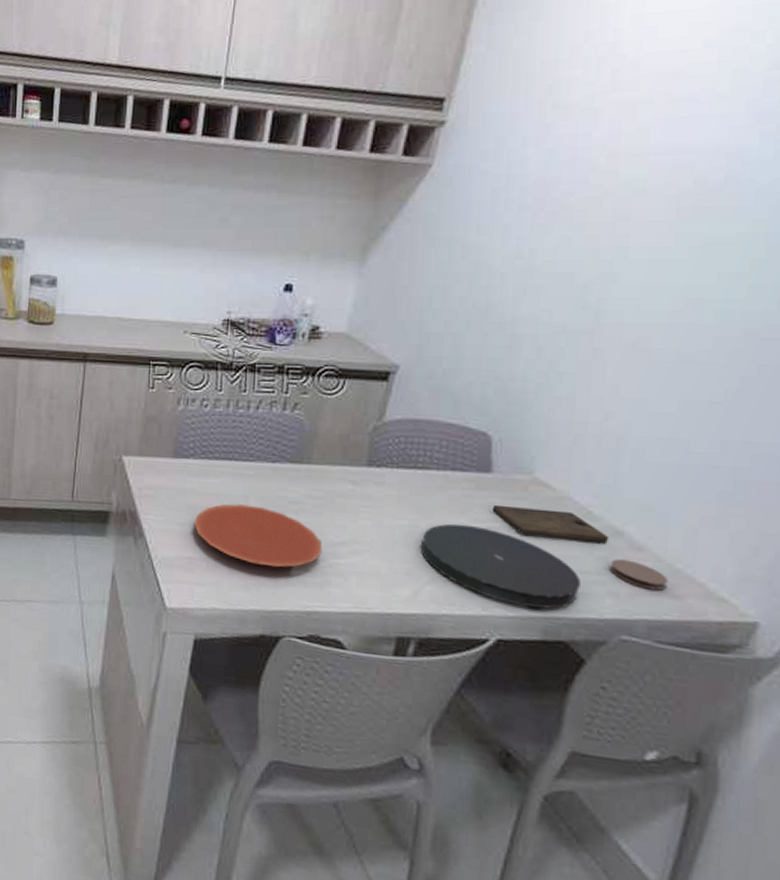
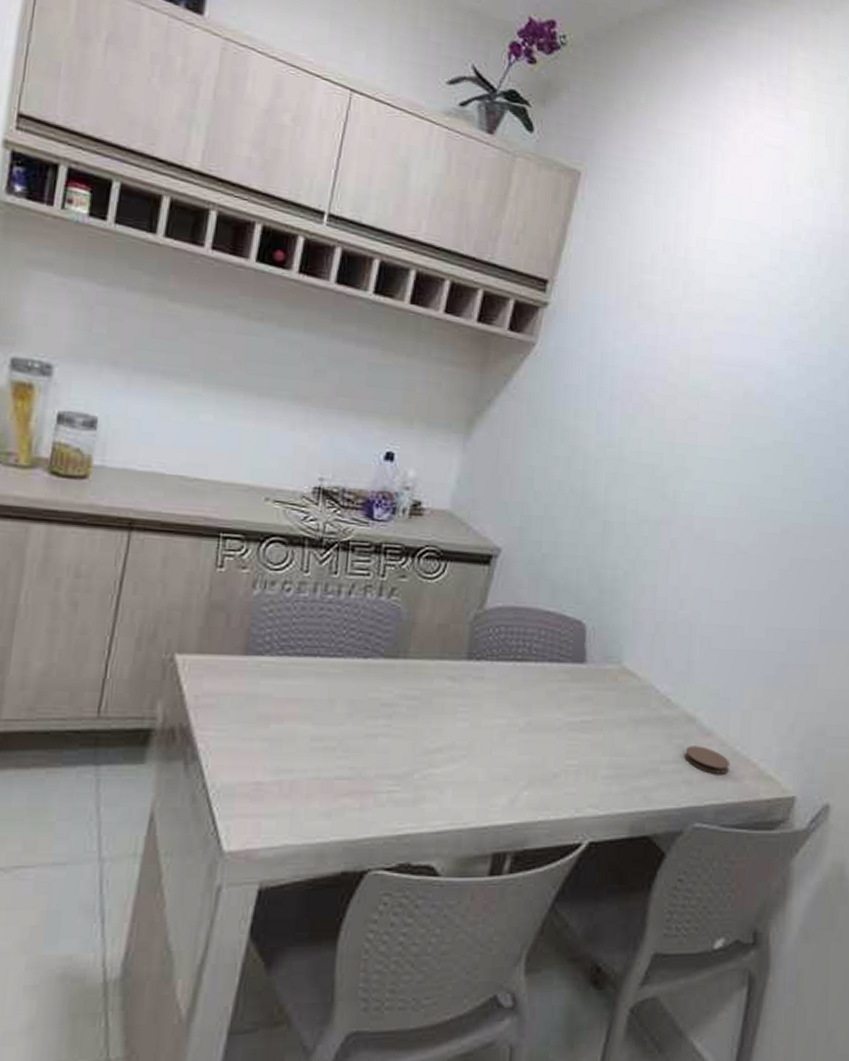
plate: present [194,504,323,568] -> none [265,710,417,785]
plate: present [420,523,582,609] -> none [517,719,662,803]
cutting board: present [492,504,608,543] -> none [585,696,683,730]

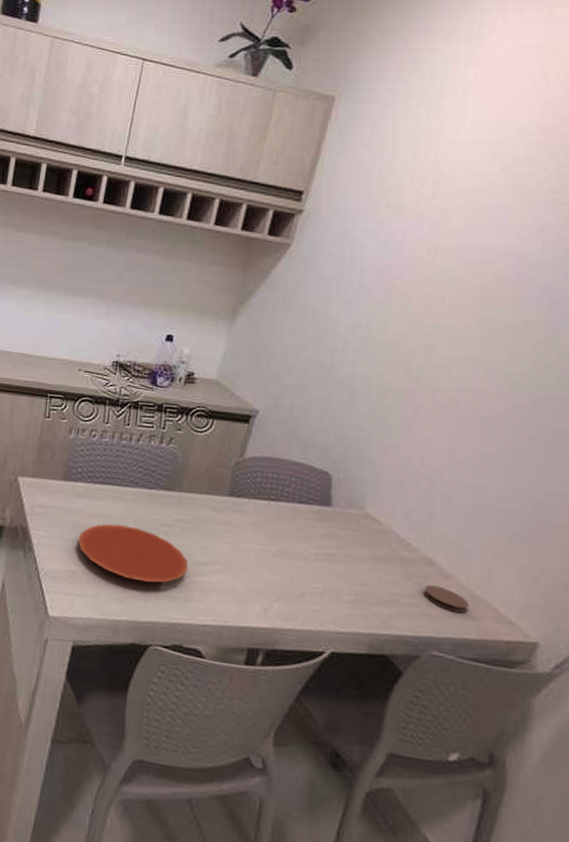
plate: none [265,710,417,785] -> present [78,524,188,583]

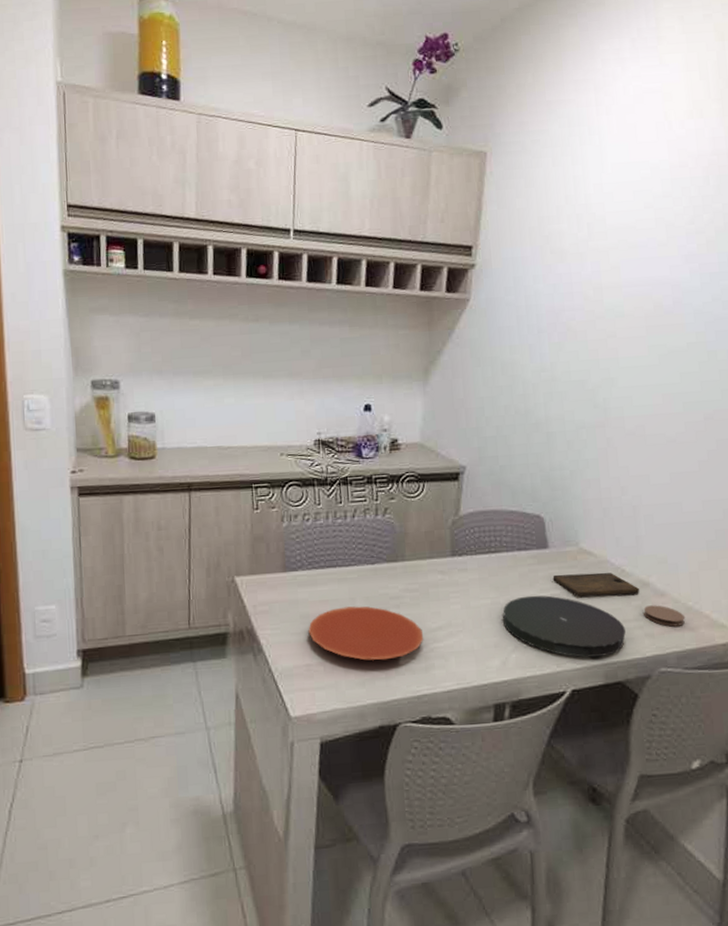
plate: none [270,549,401,627] -> present [502,595,627,658]
cutting board: none [330,534,423,571] -> present [552,572,639,597]

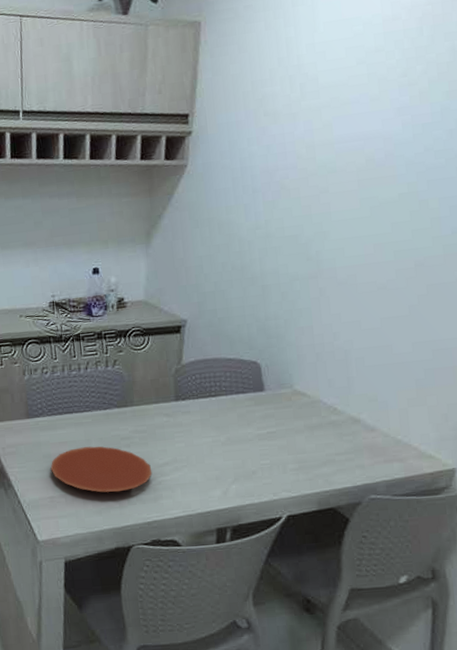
plate: present [502,595,627,658] -> none [222,433,338,487]
cutting board: present [552,572,639,597] -> none [269,411,351,434]
coaster: present [643,605,686,627] -> none [354,439,395,459]

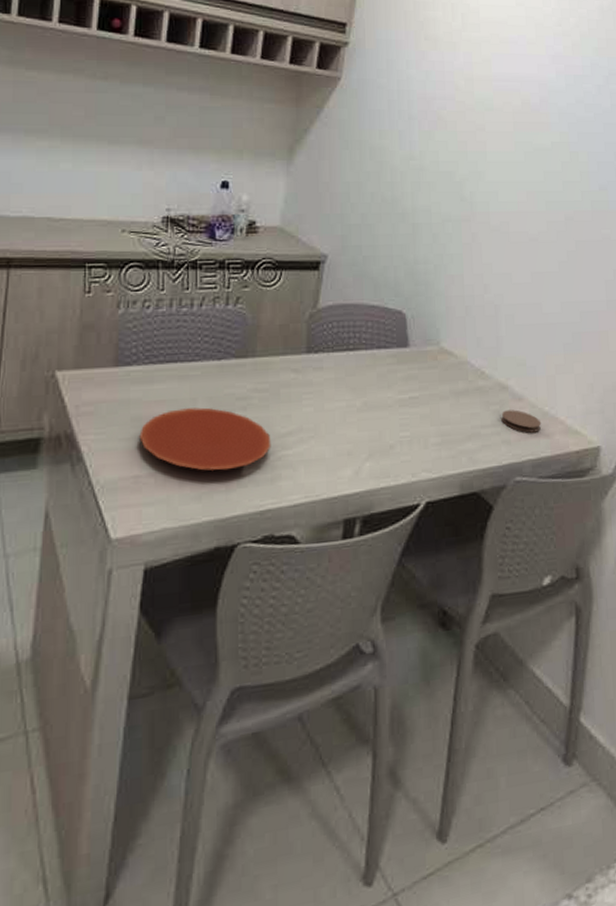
coaster: none [354,439,395,459] -> present [501,409,542,433]

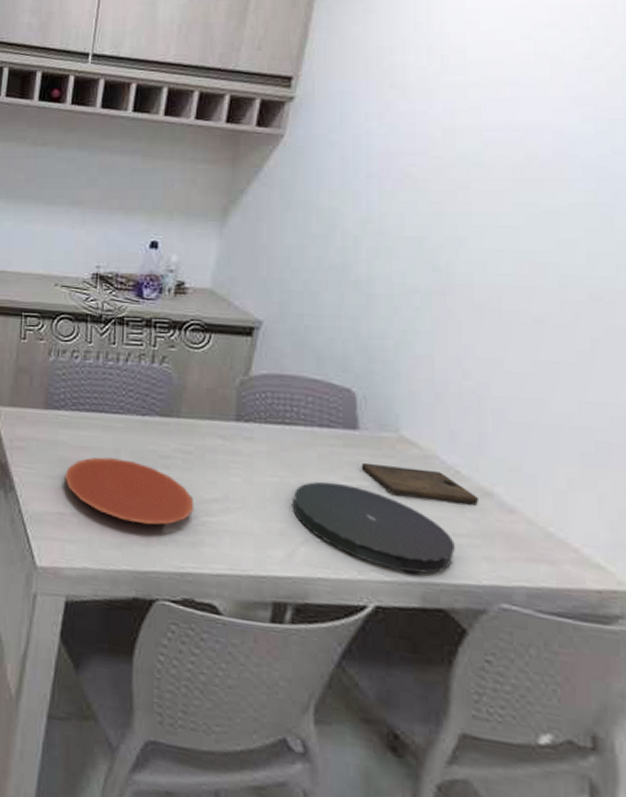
plate: none [357,397,484,467] -> present [292,481,456,574]
cutting board: none [412,374,498,400] -> present [361,462,478,504]
coaster: present [501,409,542,433] -> none [482,521,543,556]

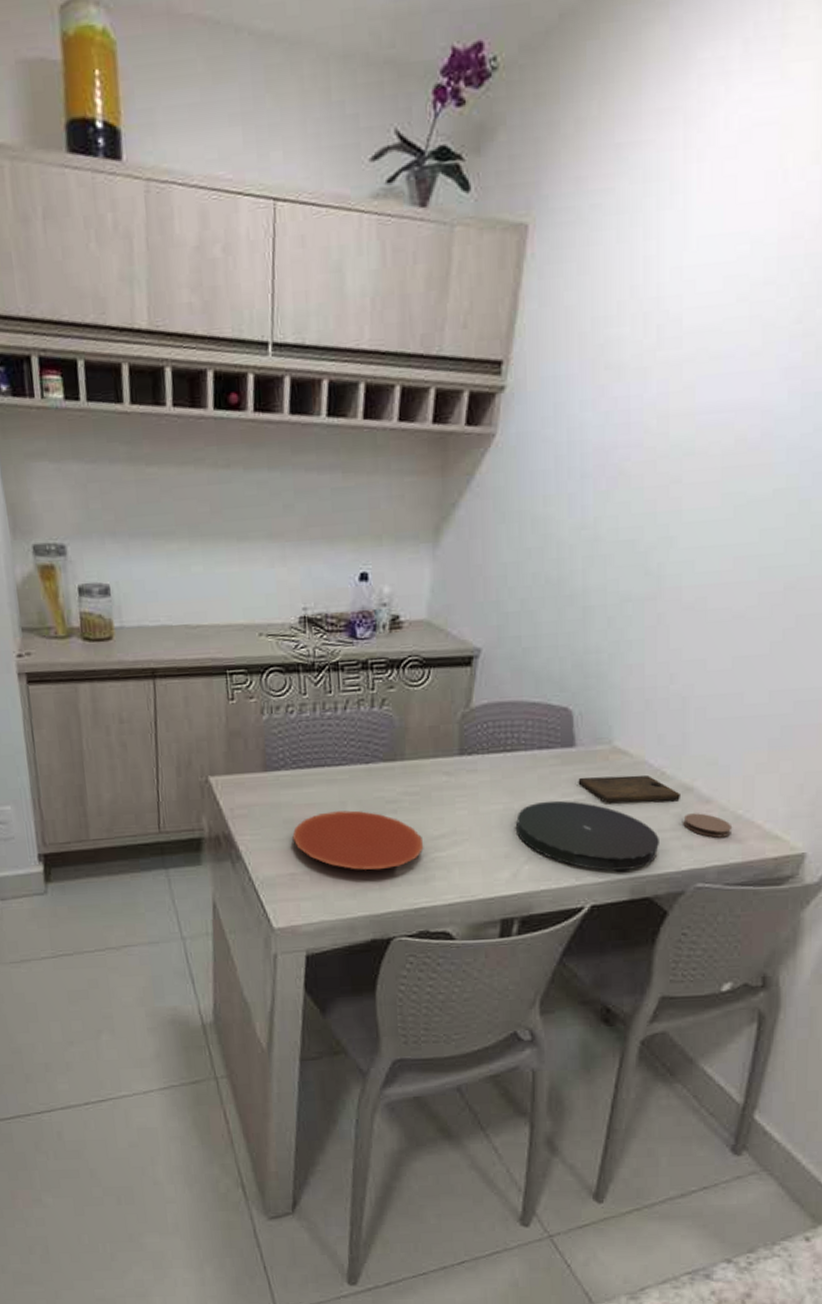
coaster: none [482,521,543,556] -> present [683,813,733,838]

